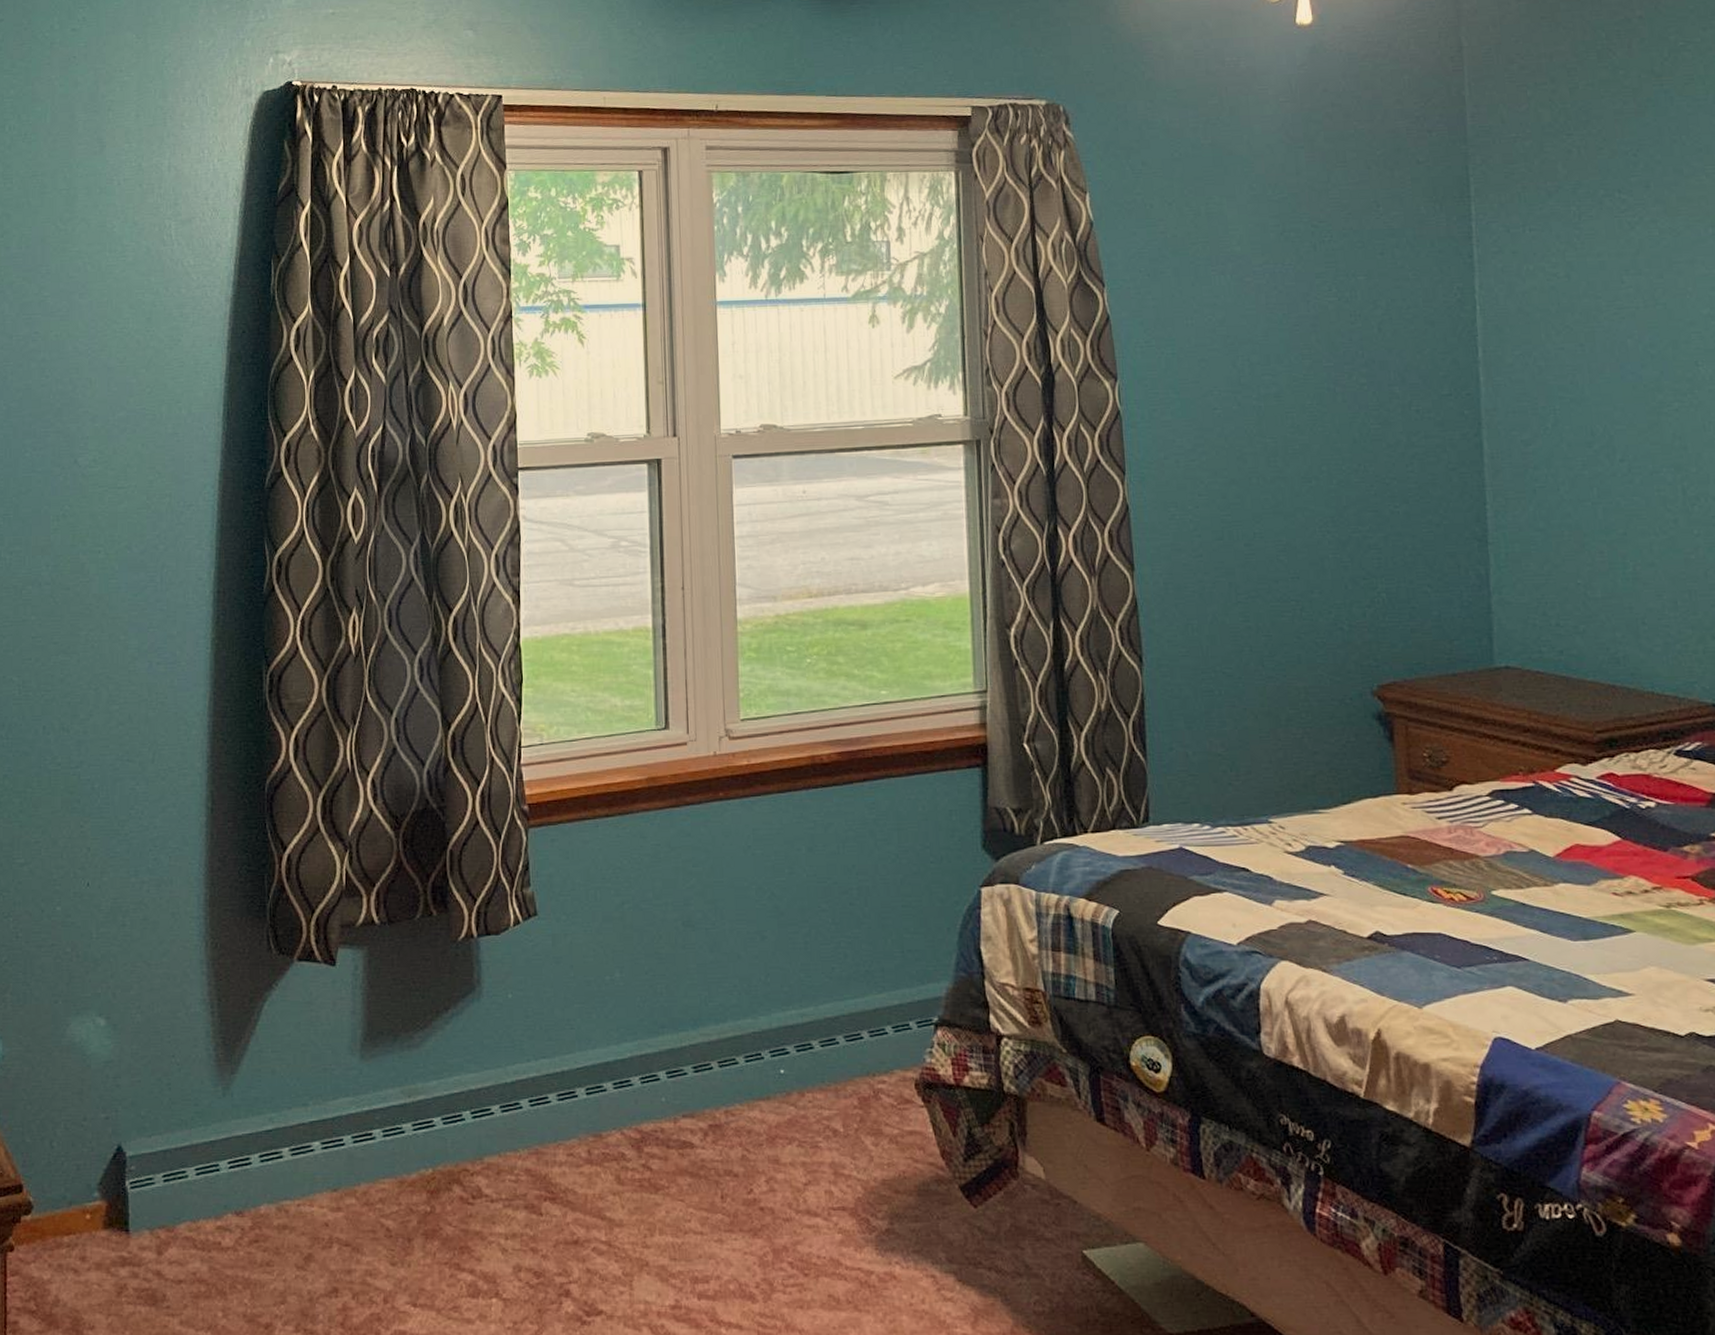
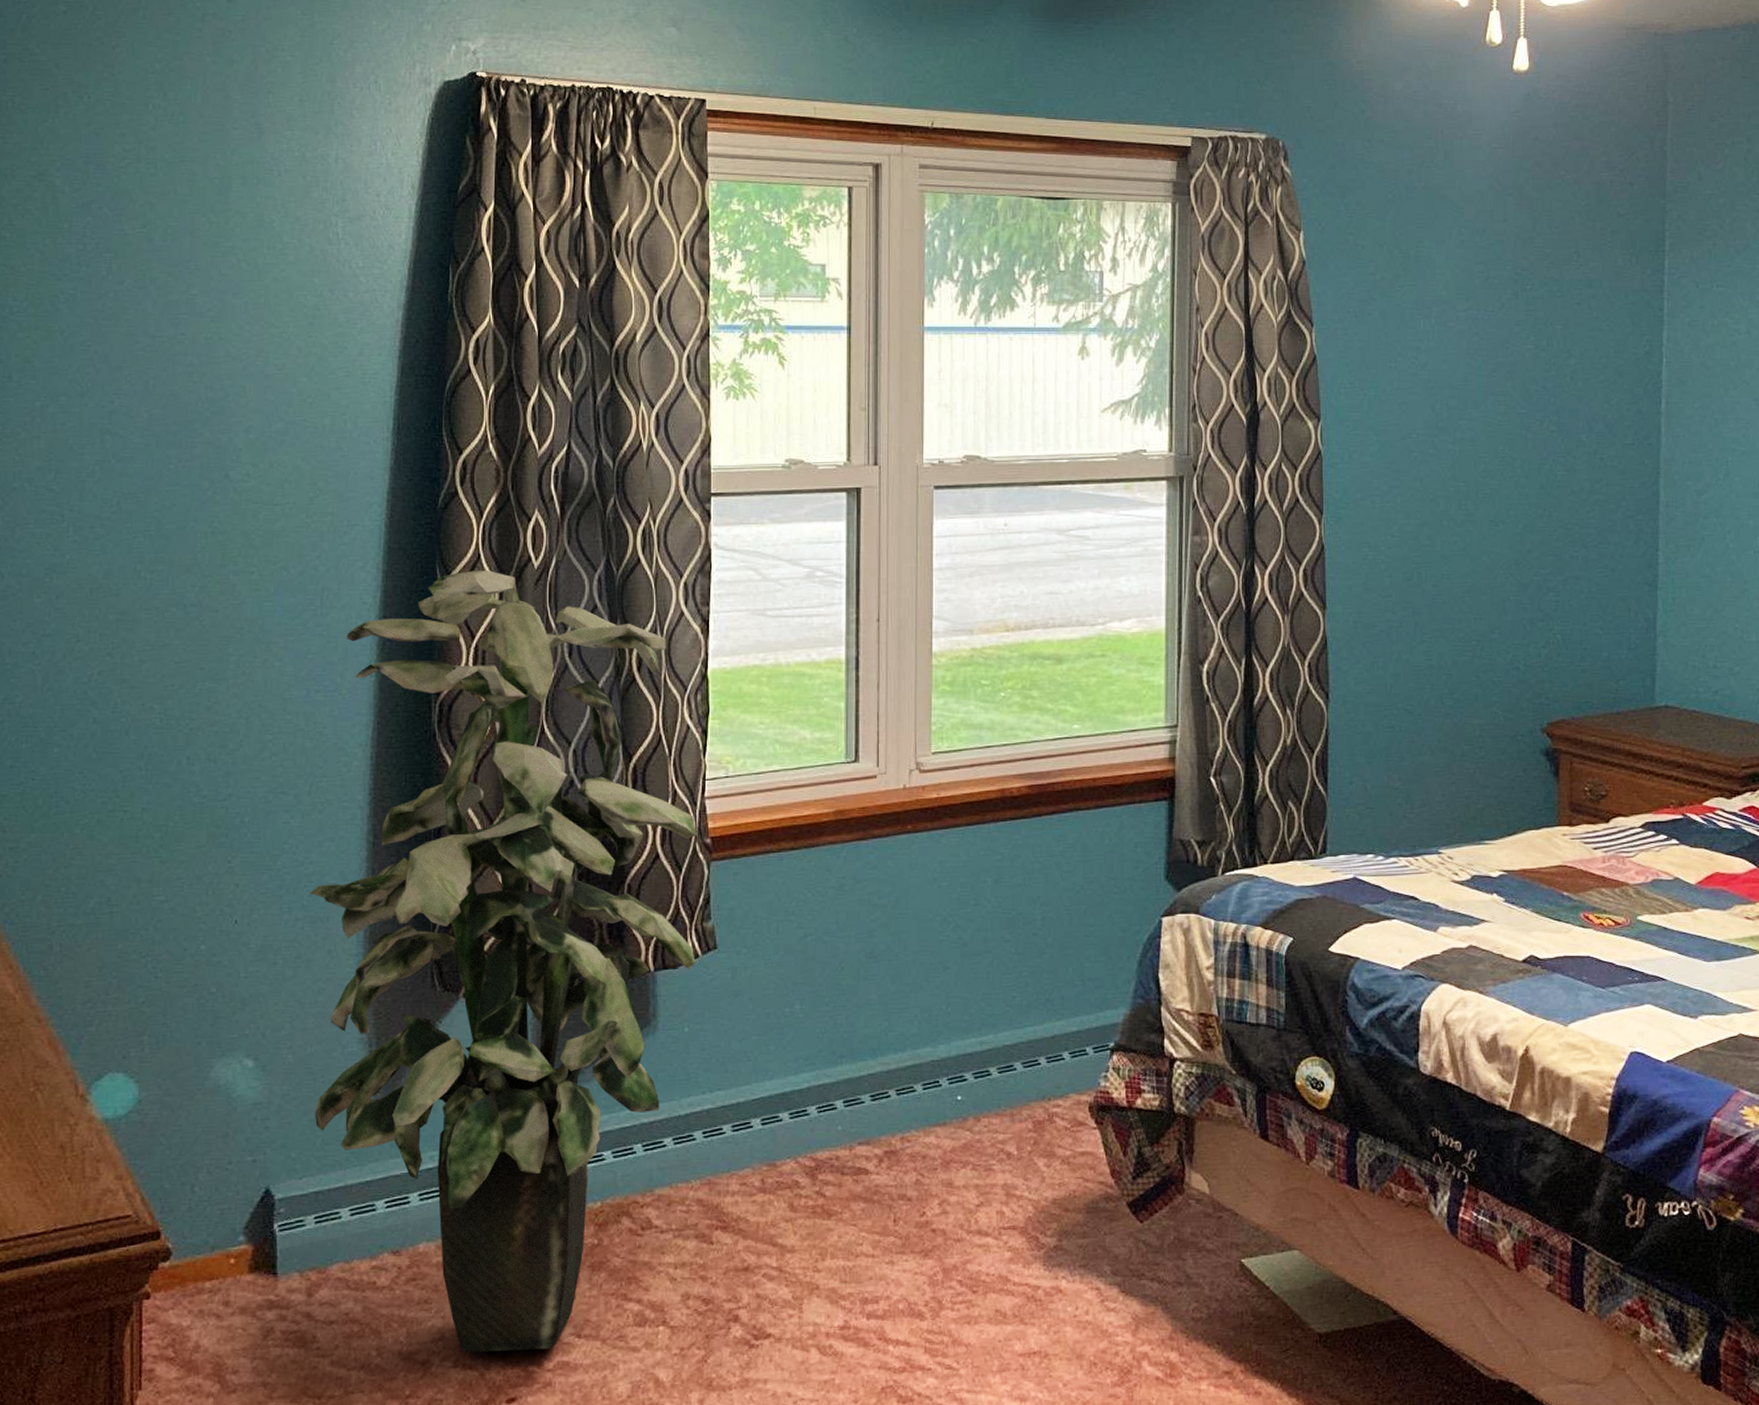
indoor plant: none [154,546,517,1317] -> present [309,570,697,1352]

